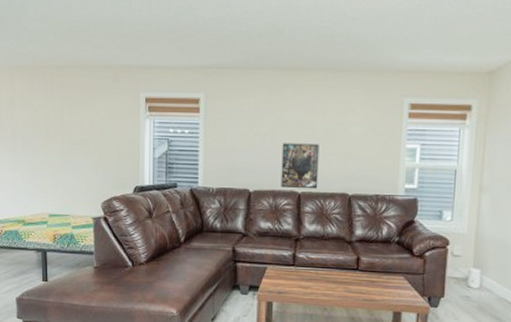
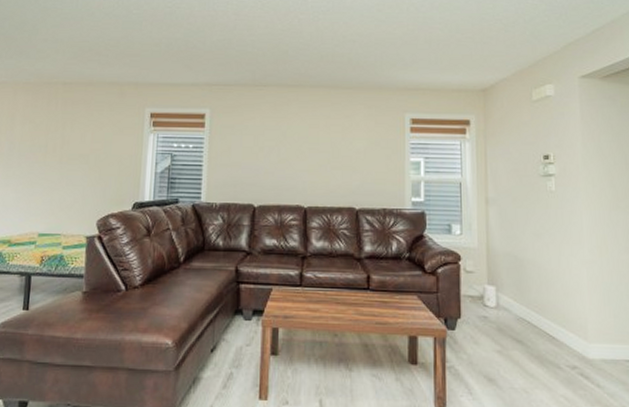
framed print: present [281,143,319,189] -> none [286,157,325,204]

